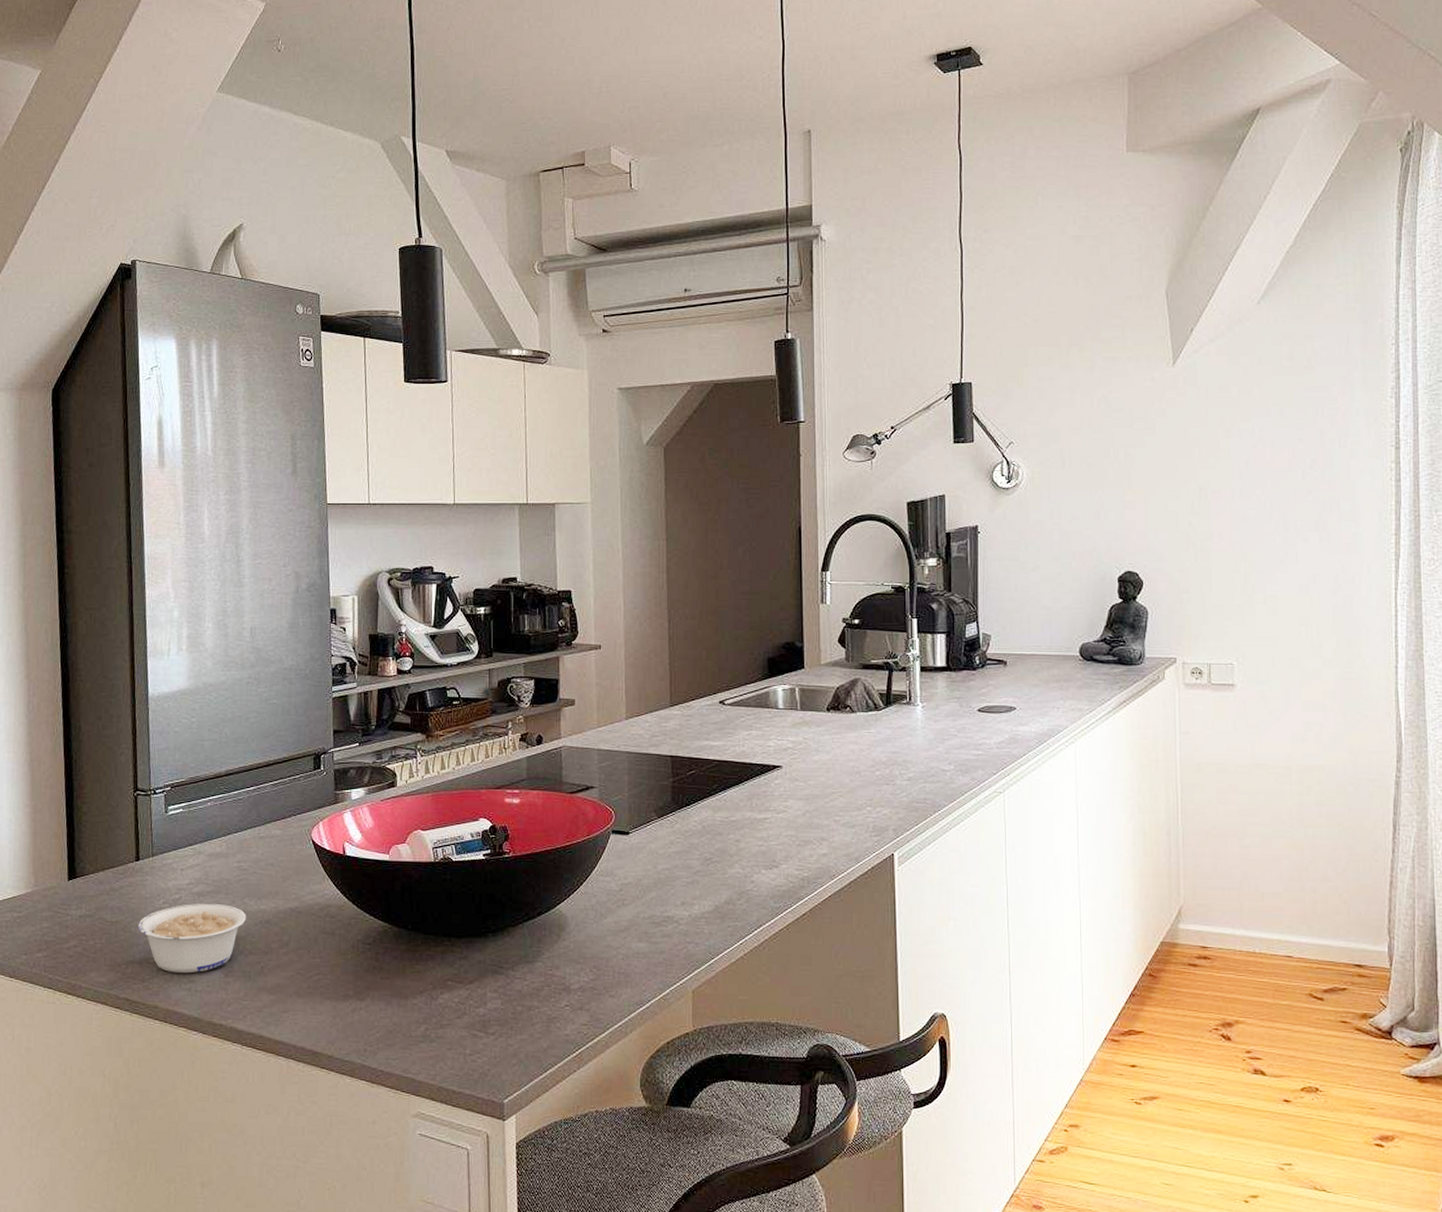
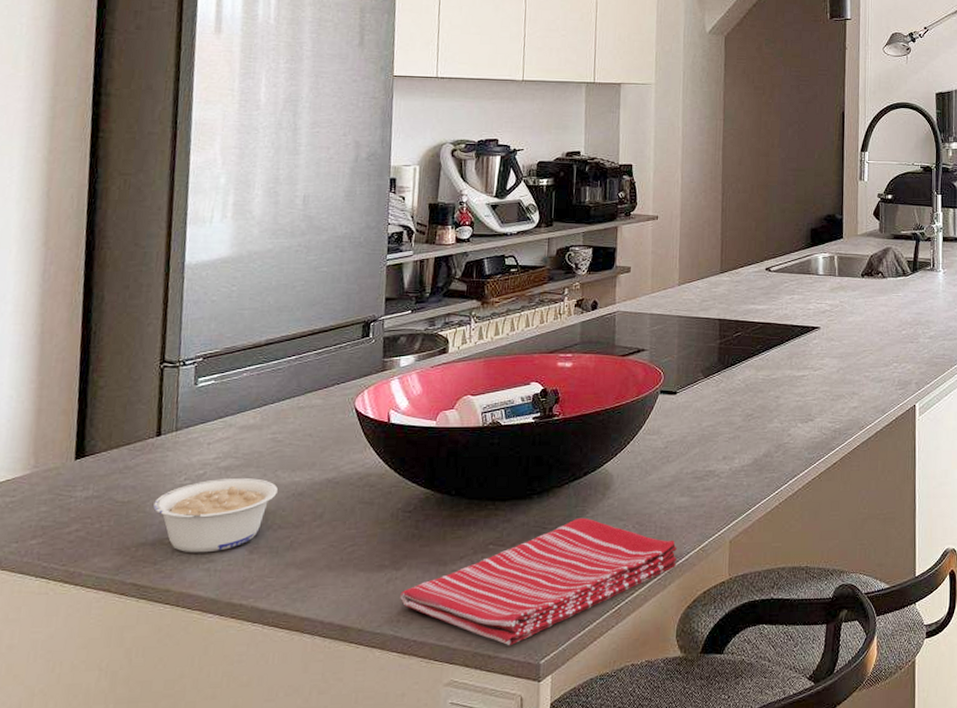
dish towel: none [365,958,637,1083] -> present [400,517,677,646]

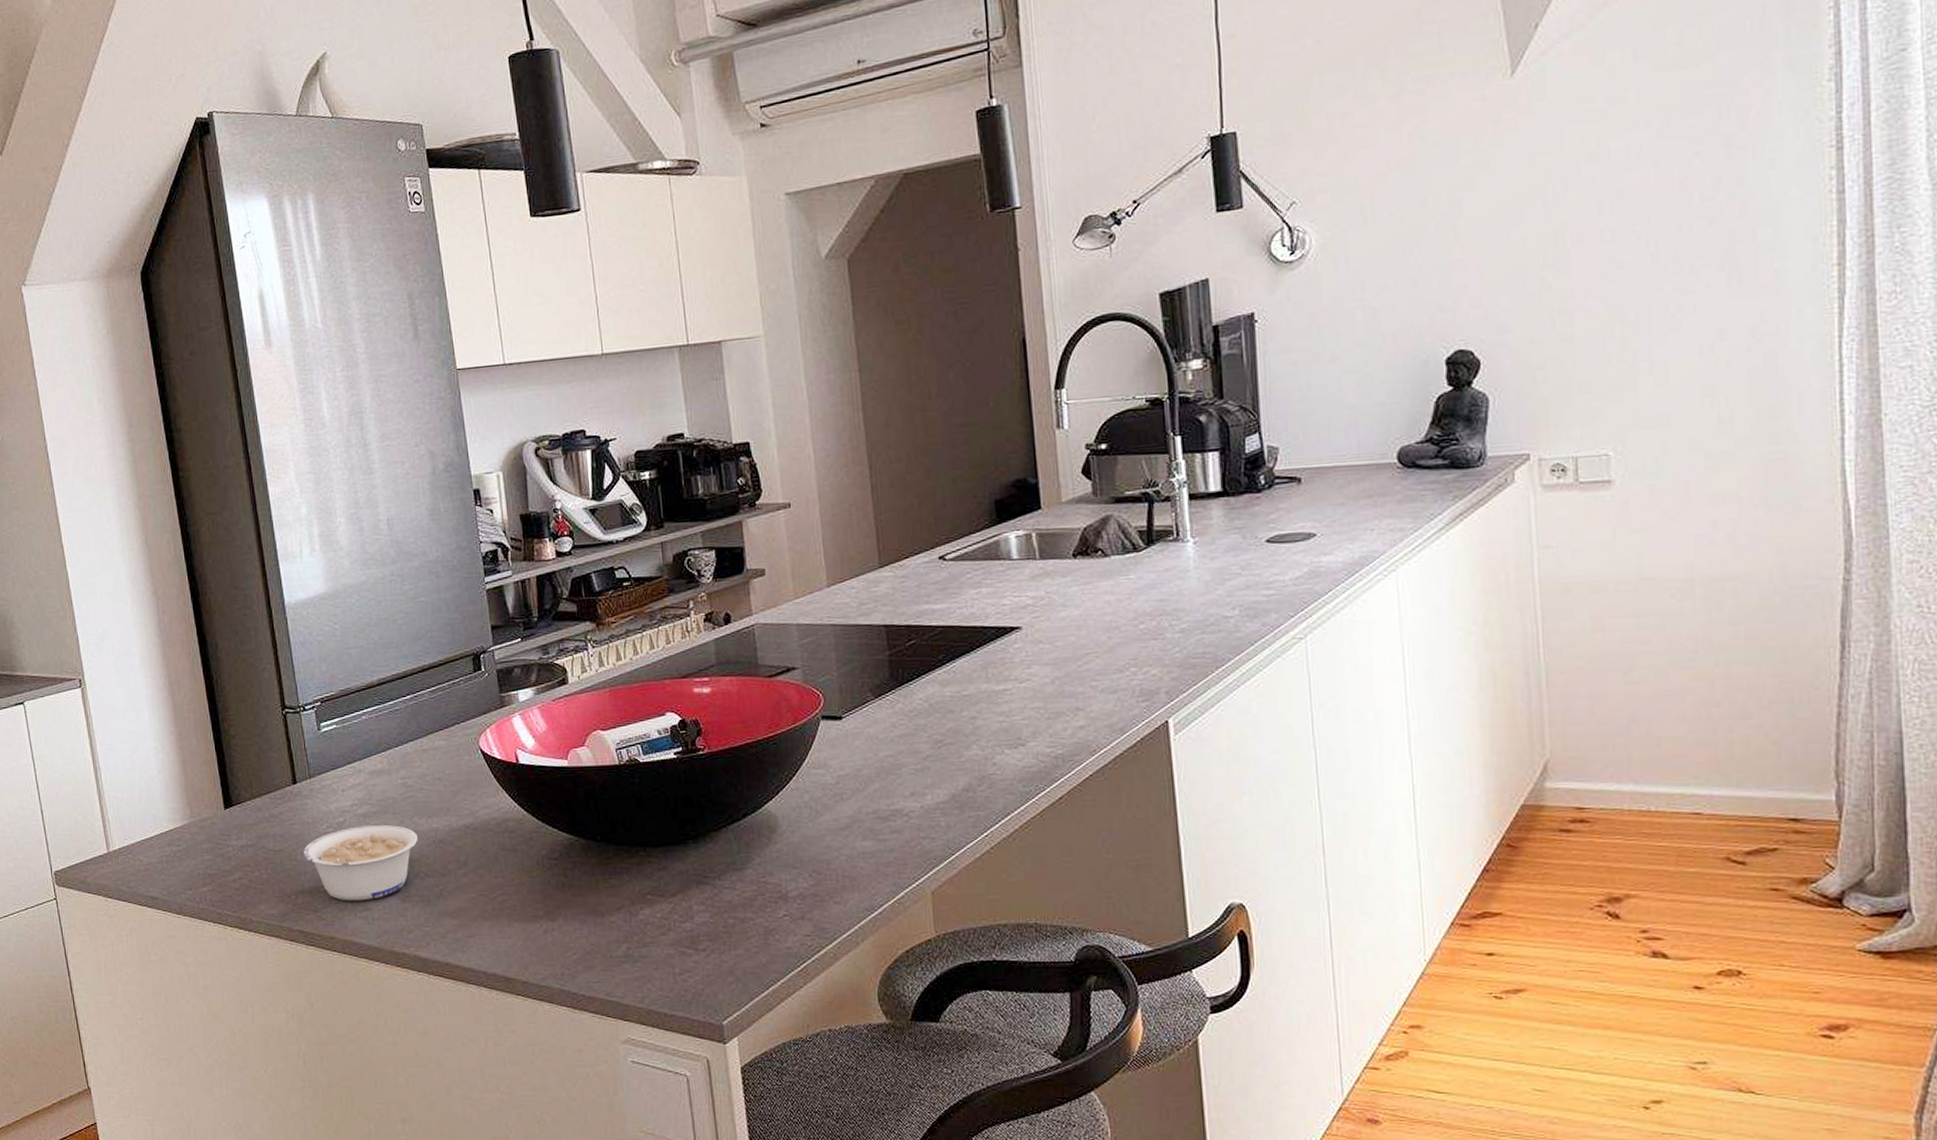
dish towel: present [400,517,677,646] -> none [560,865,868,1004]

